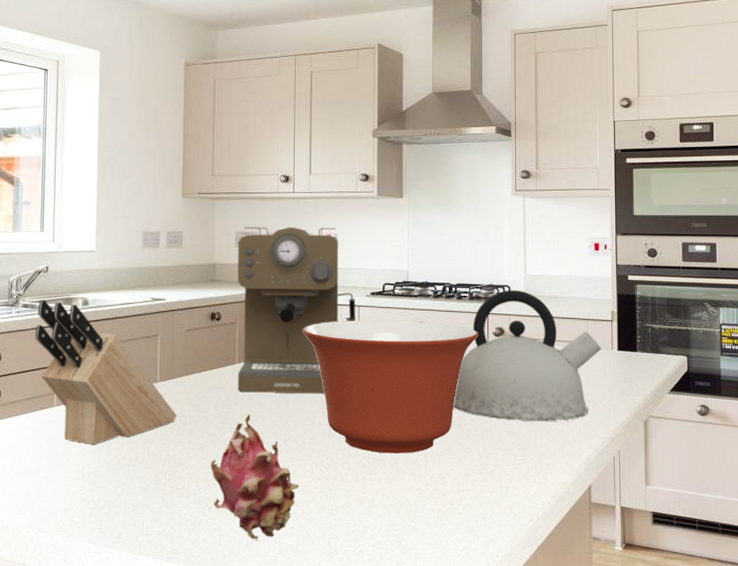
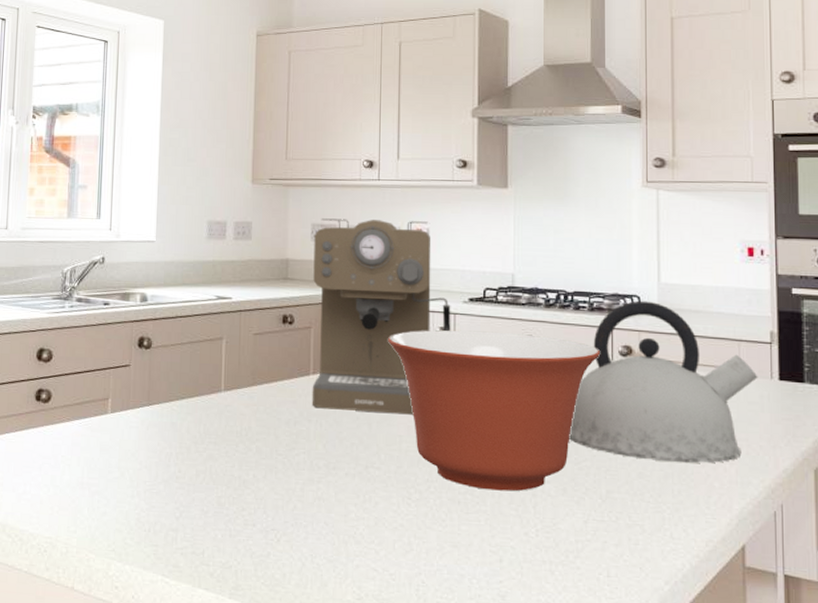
knife block: present [35,299,178,444] -> none [89,293,244,459]
fruit: present [211,414,299,541] -> none [280,433,383,582]

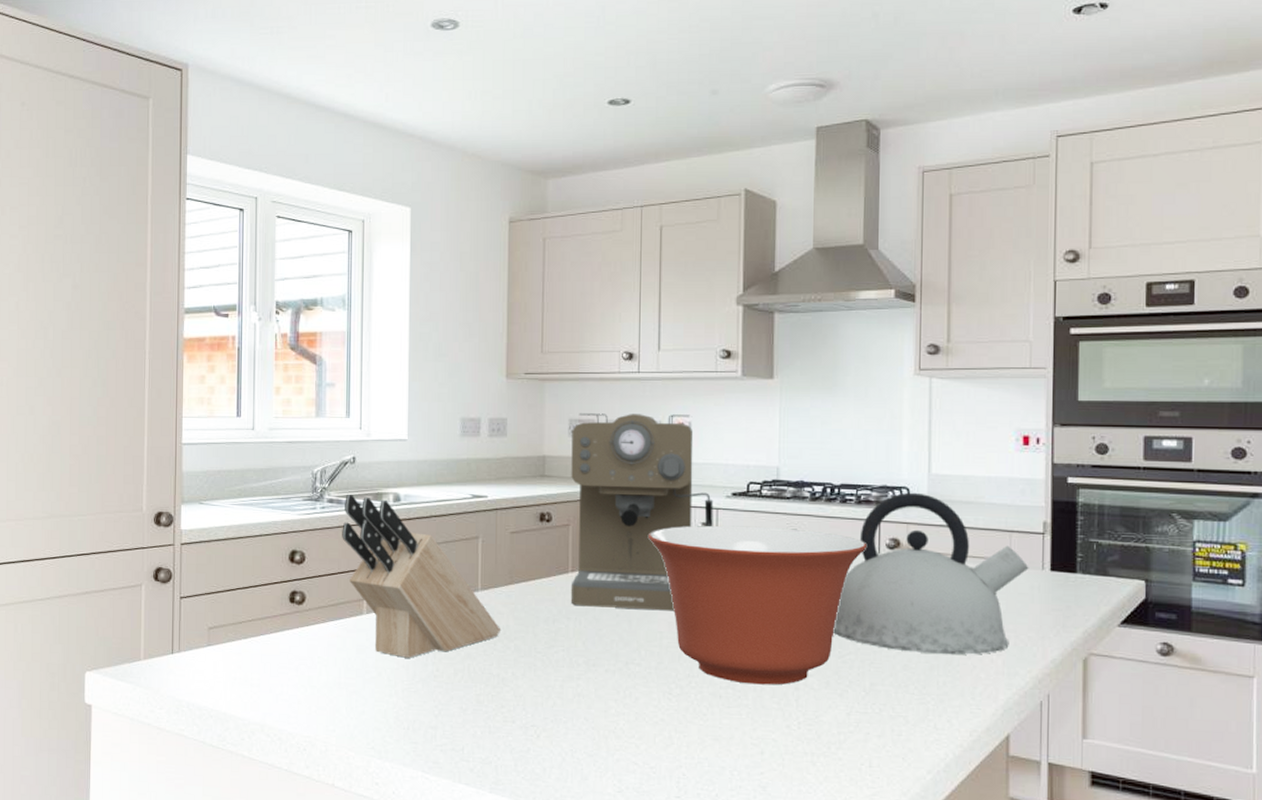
knife block: none [89,293,244,459] -> present [342,494,502,658]

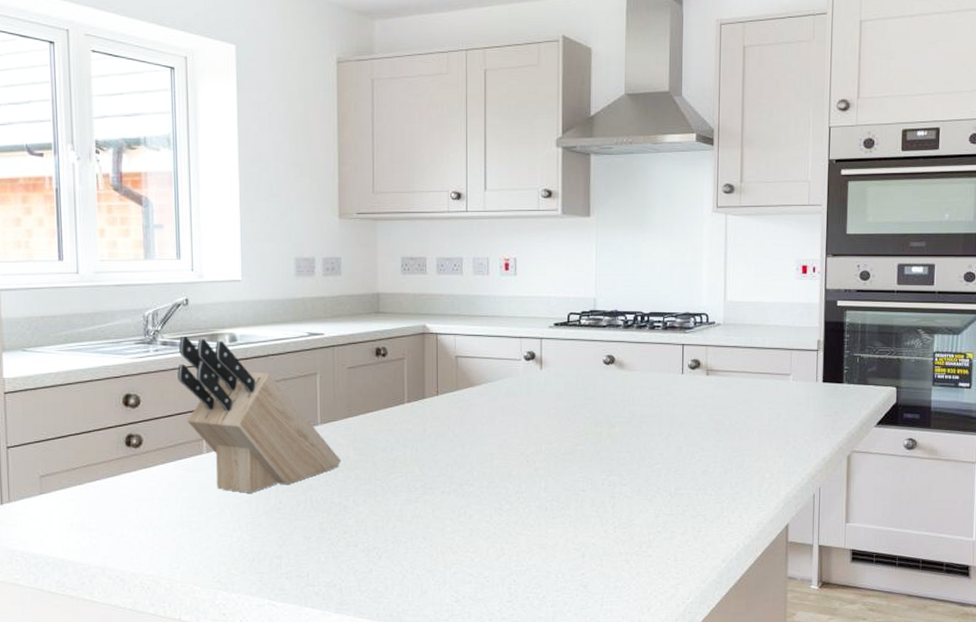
coffee maker: present [570,413,714,611] -> none [404,251,538,435]
mixing bowl: present [649,525,866,685] -> none [479,353,672,496]
kettle: present [833,492,1029,655] -> none [644,318,806,459]

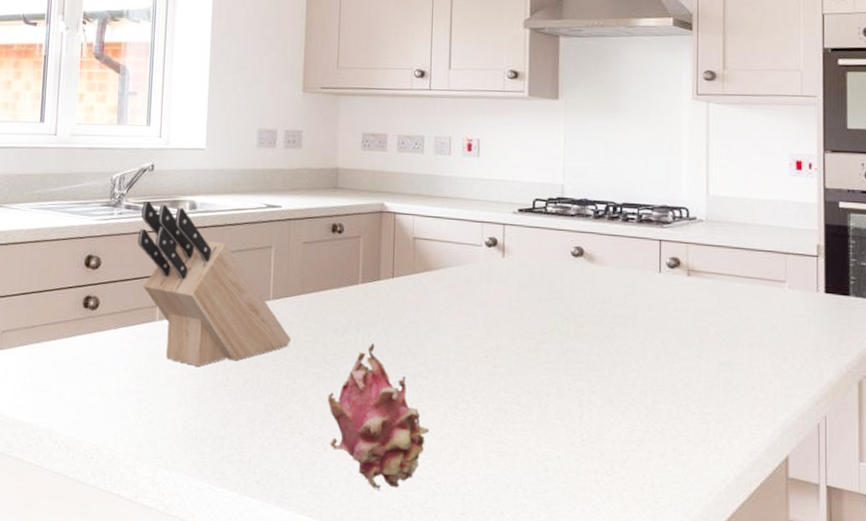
fruit: none [380,457,477,589] -> present [328,342,430,491]

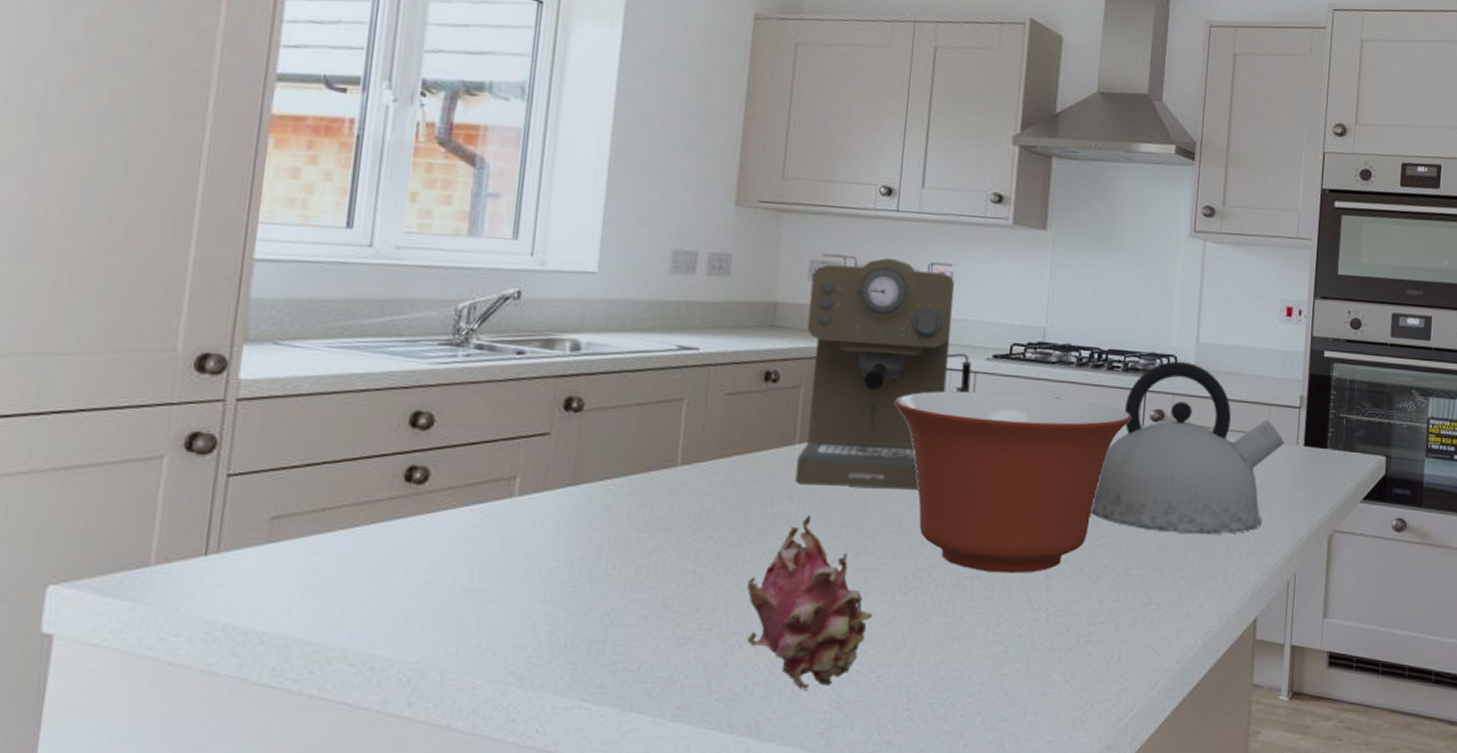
knife block: present [138,200,292,366] -> none [492,338,704,553]
coffee maker: none [360,127,500,325] -> present [795,253,972,490]
mixing bowl: none [437,240,648,402] -> present [895,391,1131,573]
kettle: none [616,213,804,375] -> present [1091,361,1285,534]

